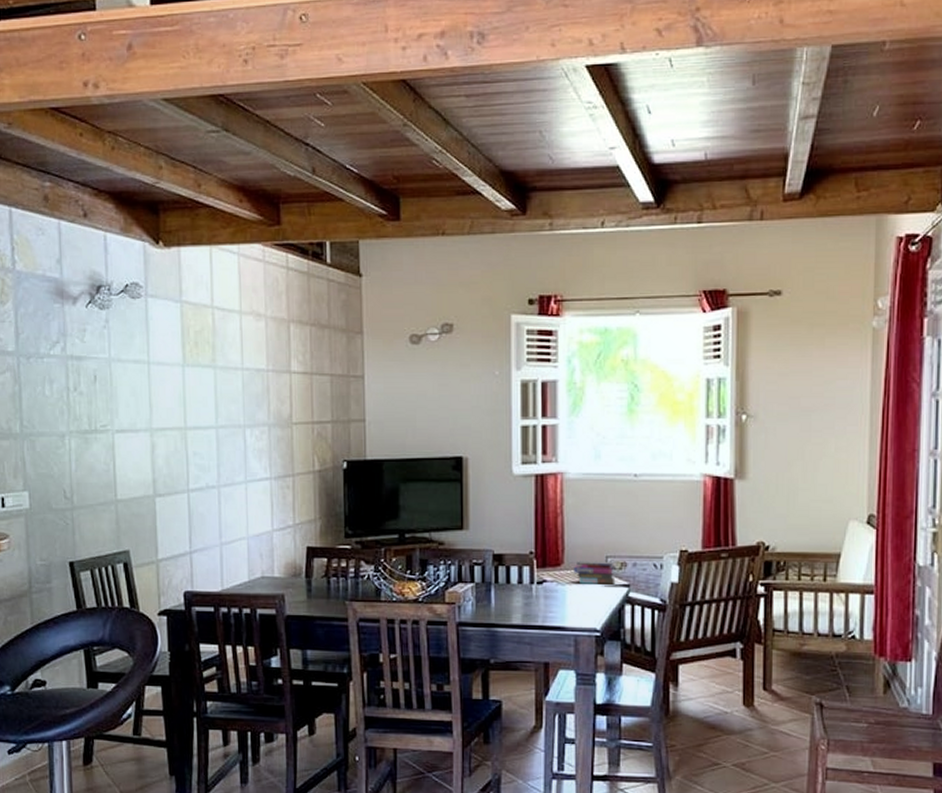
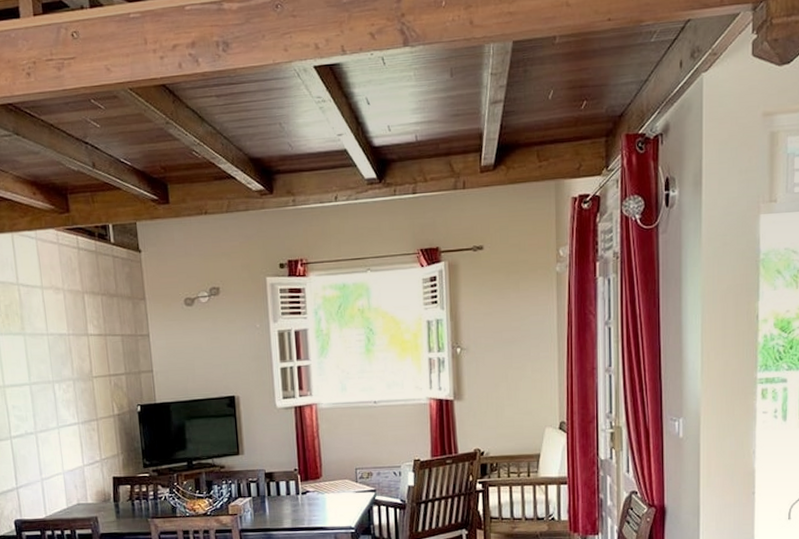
books: present [574,561,616,584] -> none [330,472,364,492]

